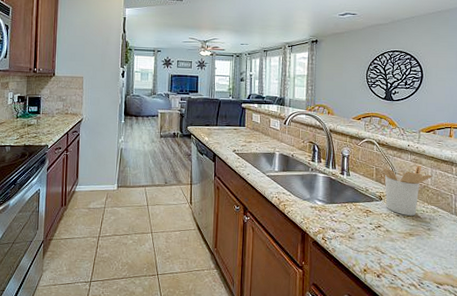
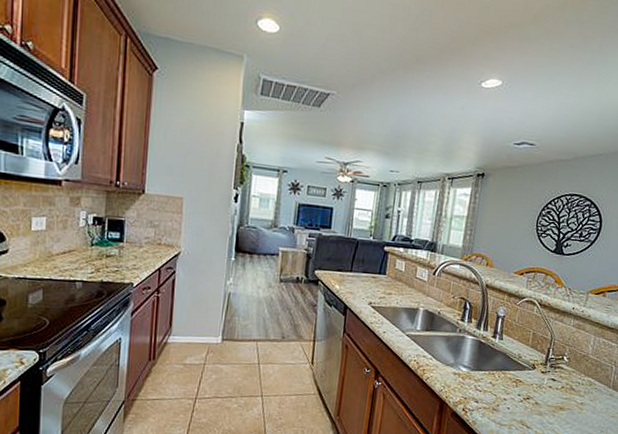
utensil holder: present [382,165,433,216] -> none [538,331,595,388]

